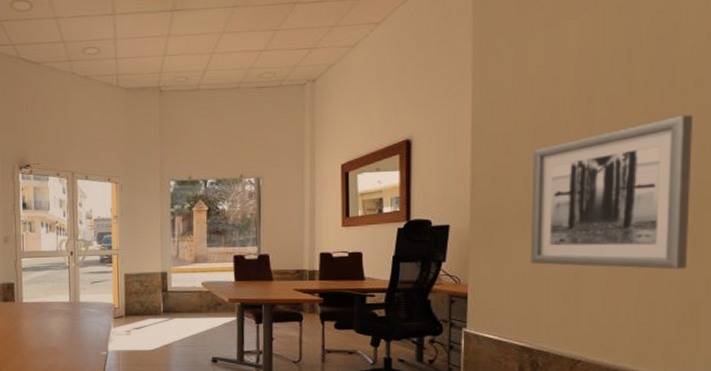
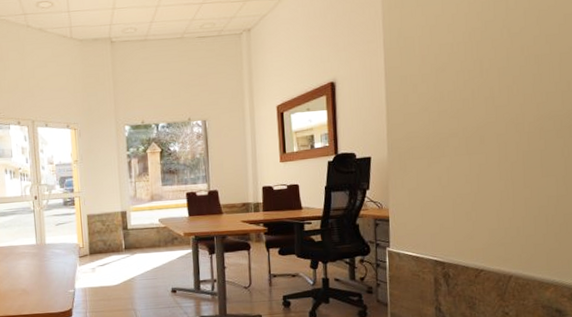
wall art: present [530,114,692,270] -> none [435,55,561,188]

